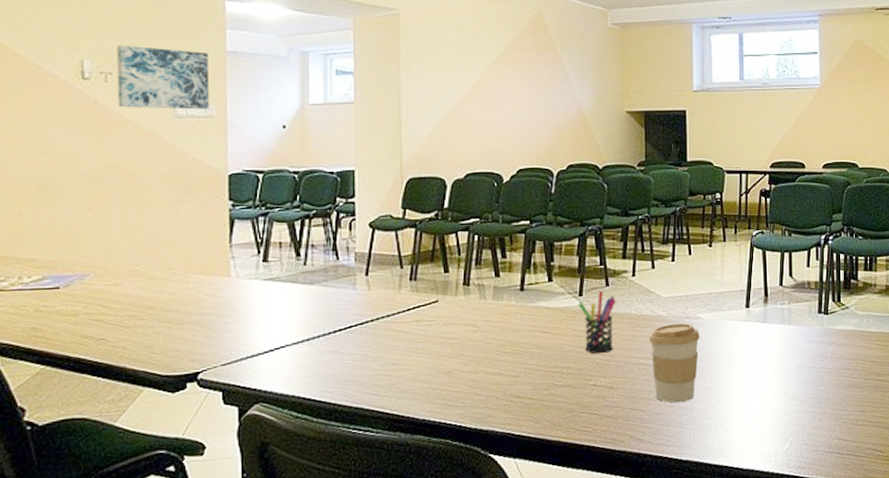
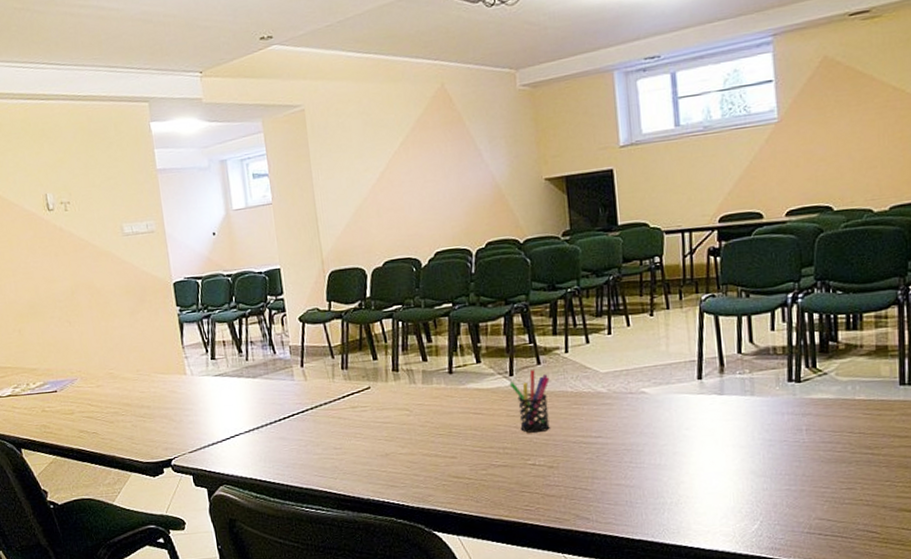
wall art: present [117,44,210,109] -> none [70,173,150,233]
coffee cup: present [649,323,700,403] -> none [588,398,646,482]

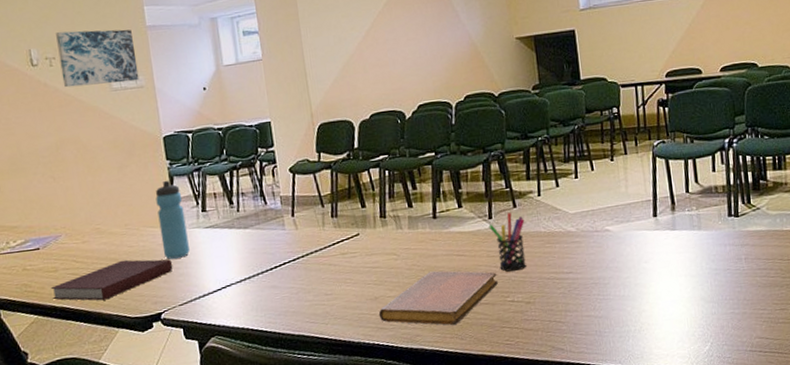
notebook: none [67,405,182,445] -> present [50,259,172,301]
wall art: none [70,173,150,233] -> present [56,29,140,88]
water bottle: none [165,326,199,406] -> present [155,180,190,259]
notebook: none [389,429,518,486] -> present [378,270,498,325]

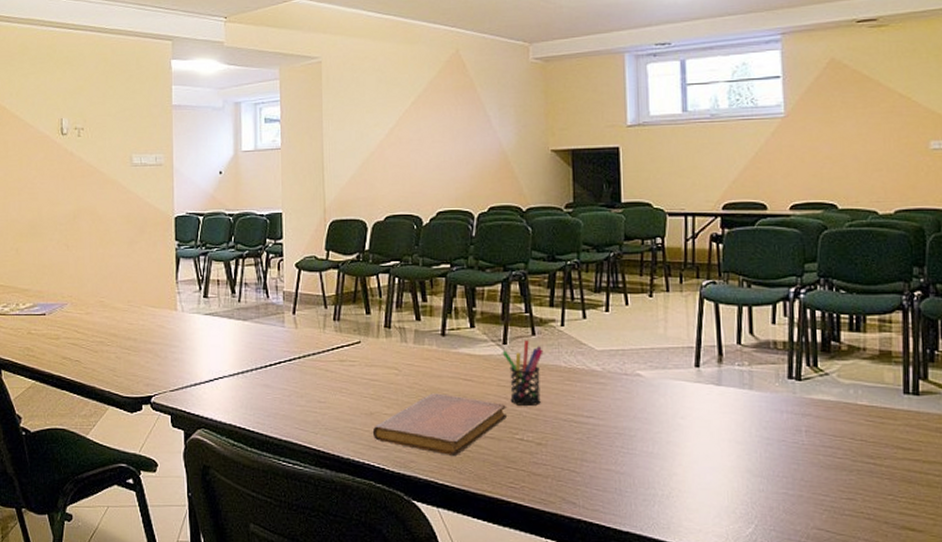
notebook: present [50,259,172,301] -> none [50,336,168,375]
wall art: present [56,29,140,88] -> none [87,103,159,159]
water bottle: present [155,180,190,259] -> none [160,261,187,342]

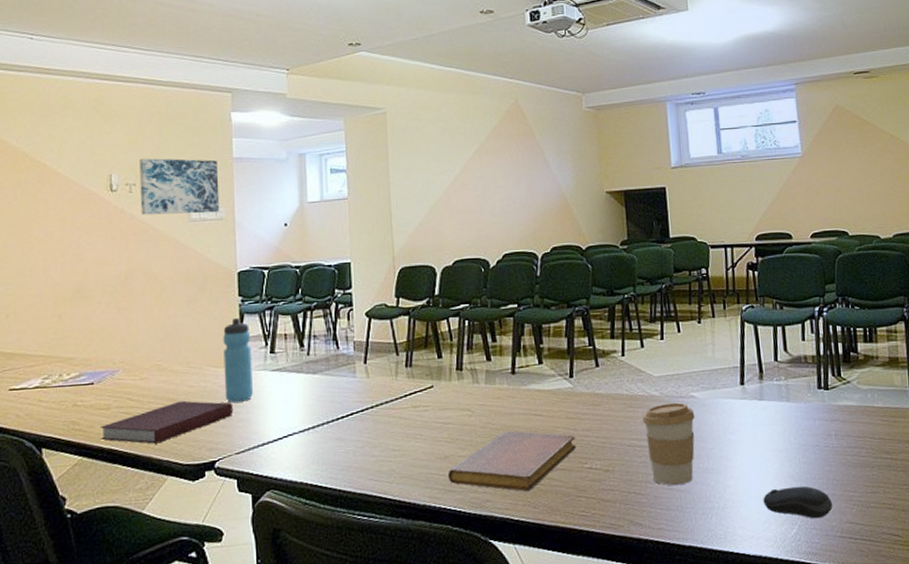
notebook: none [50,336,168,375] -> present [100,400,232,444]
wall art: none [87,103,159,159] -> present [140,158,220,216]
water bottle: none [160,261,187,342] -> present [223,317,253,403]
pen holder: present [502,340,544,407] -> none [569,372,607,436]
coffee cup: none [581,379,640,468] -> present [642,402,695,486]
computer mouse: none [715,482,799,520] -> present [763,486,833,519]

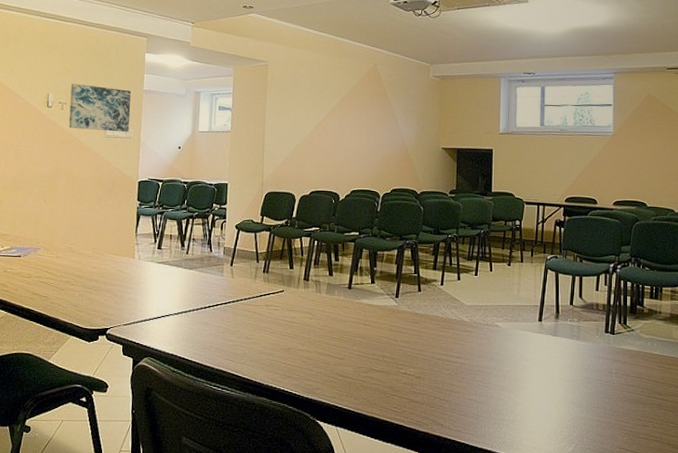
notebook: present [100,400,232,444] -> none [21,278,124,309]
water bottle: present [223,317,253,403] -> none [119,217,144,285]
notebook: present [447,430,576,491] -> none [288,334,395,385]
coffee cup: present [642,402,695,486] -> none [453,328,497,398]
computer mouse: present [763,486,833,519] -> none [547,411,608,441]

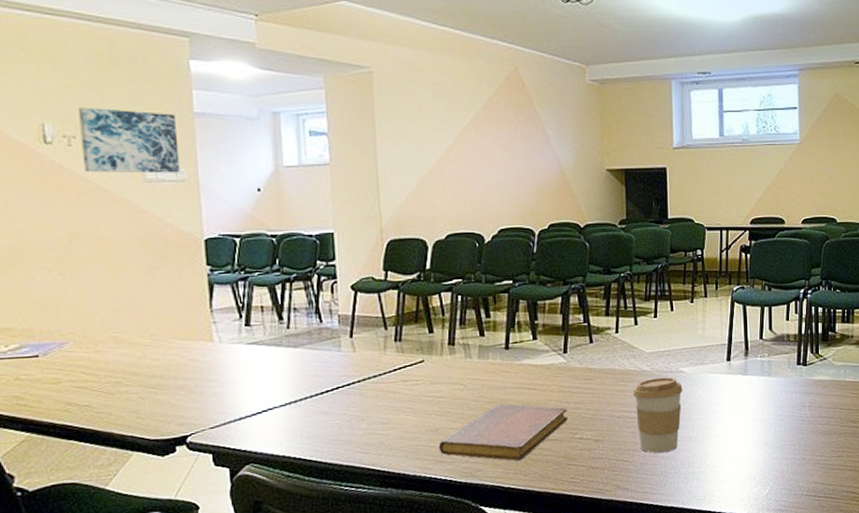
notebook: none [288,334,395,385] -> present [438,403,567,461]
coffee cup: none [453,328,497,398] -> present [633,377,683,454]

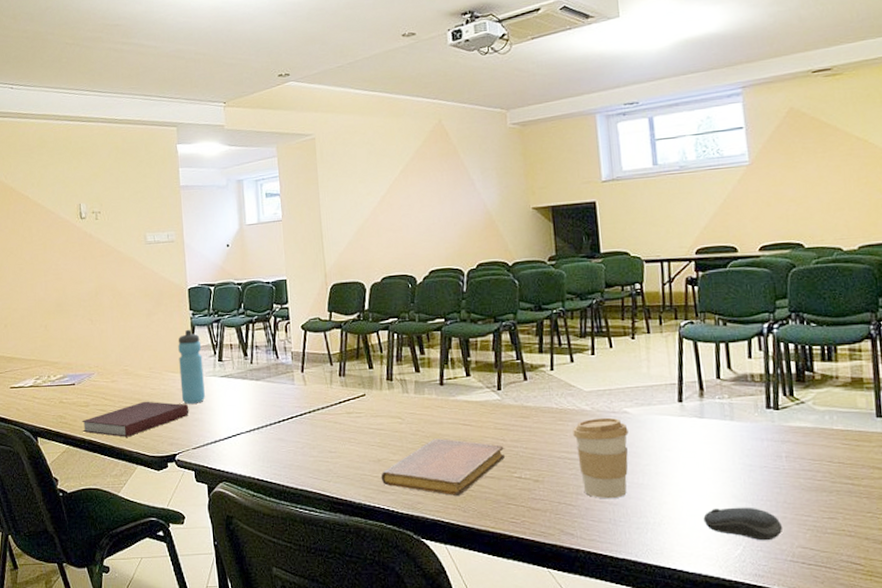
notebook: none [49,374,204,419] -> present [81,401,188,437]
wall art: present [79,106,181,174] -> none [103,188,171,239]
water bottle: none [190,288,227,377] -> present [178,329,205,404]
computer mouse: none [740,451,802,480] -> present [703,507,784,541]

